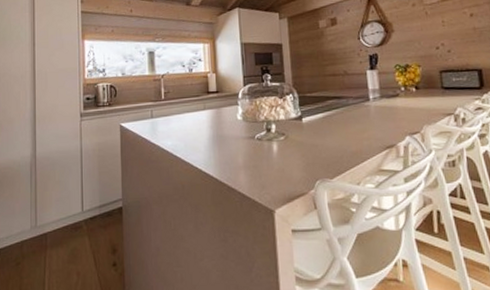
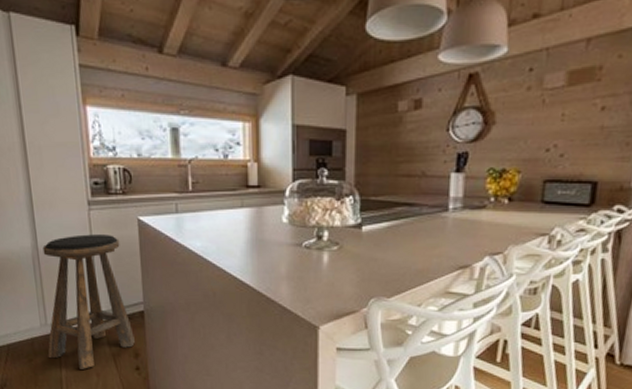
stool: none [34,140,113,269] -> present [42,234,135,369]

